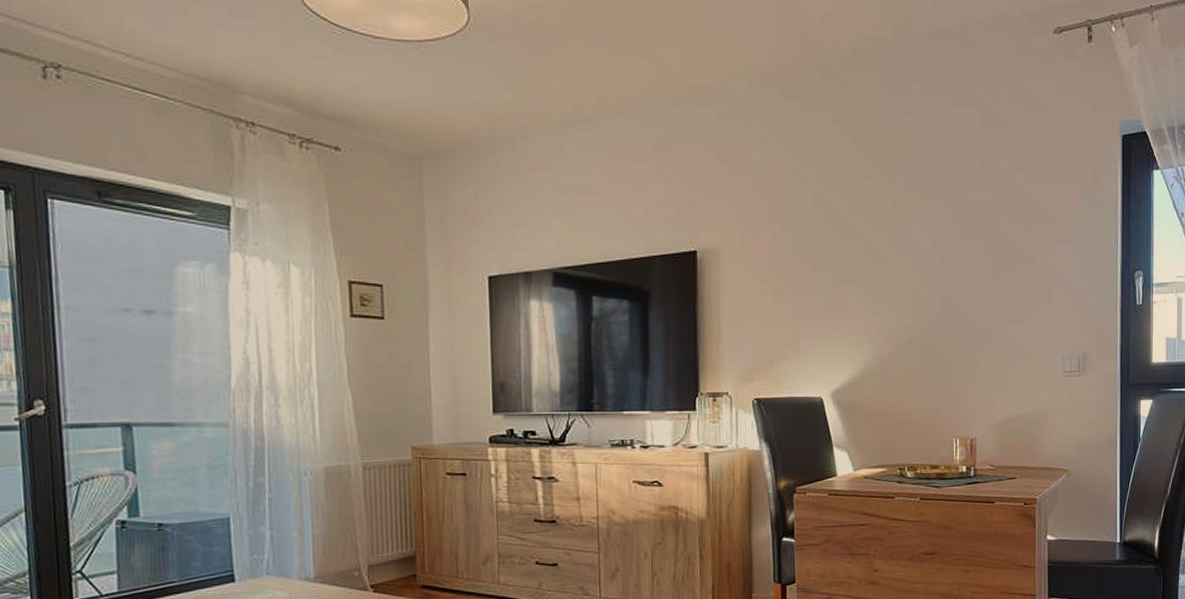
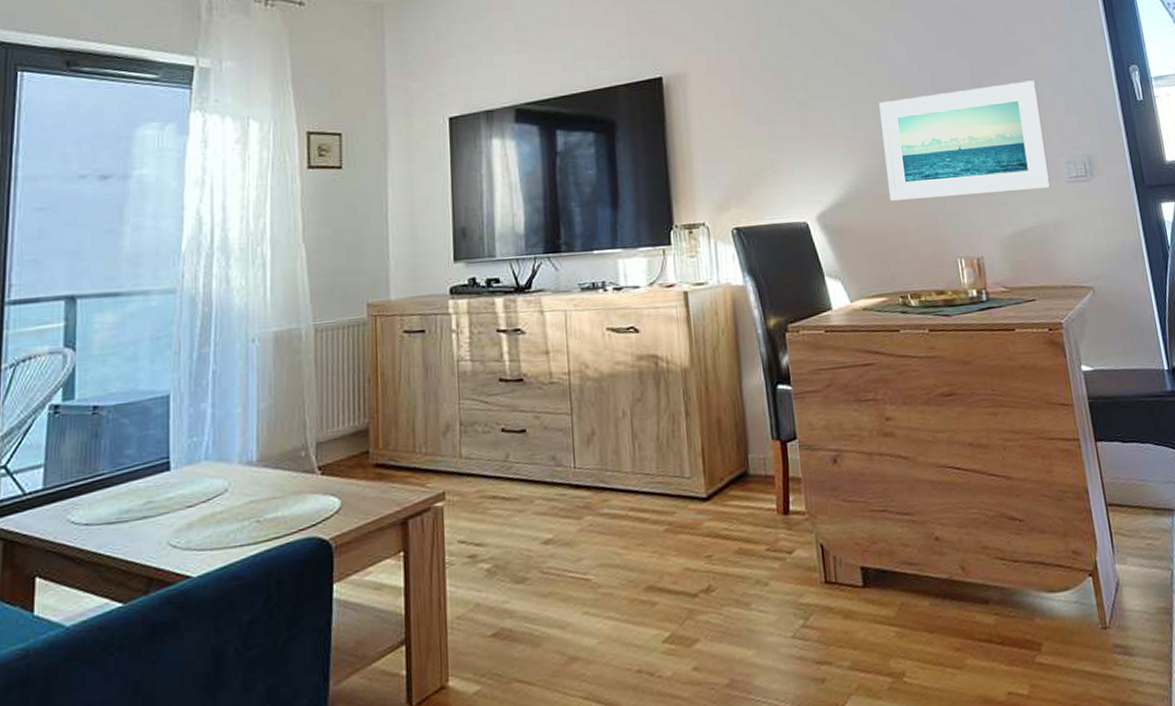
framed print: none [900,279,1047,383] -> present [879,80,1051,201]

